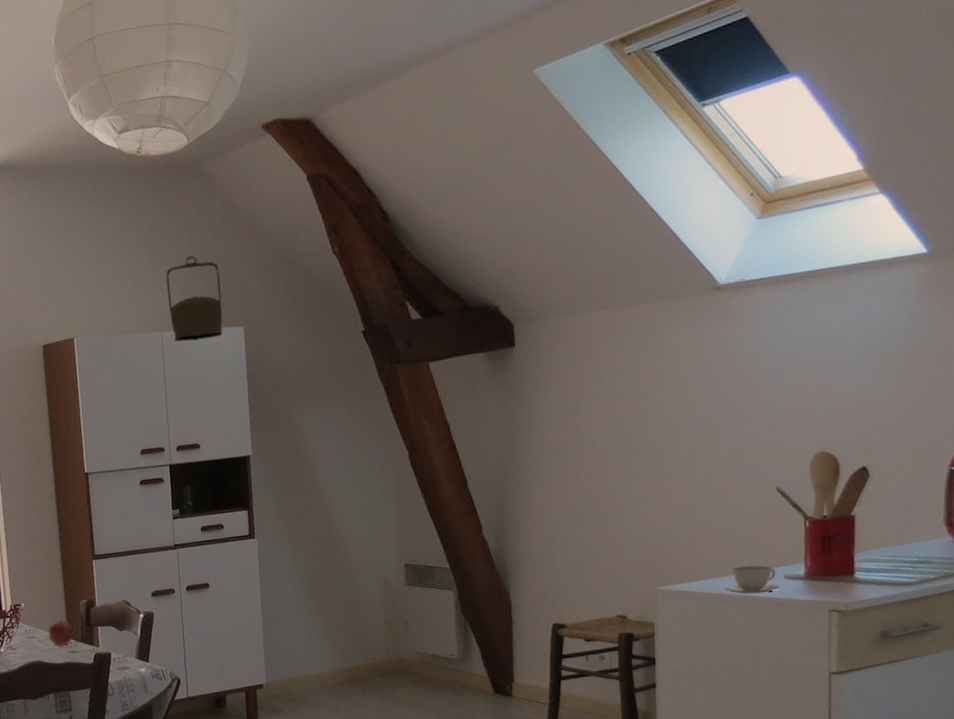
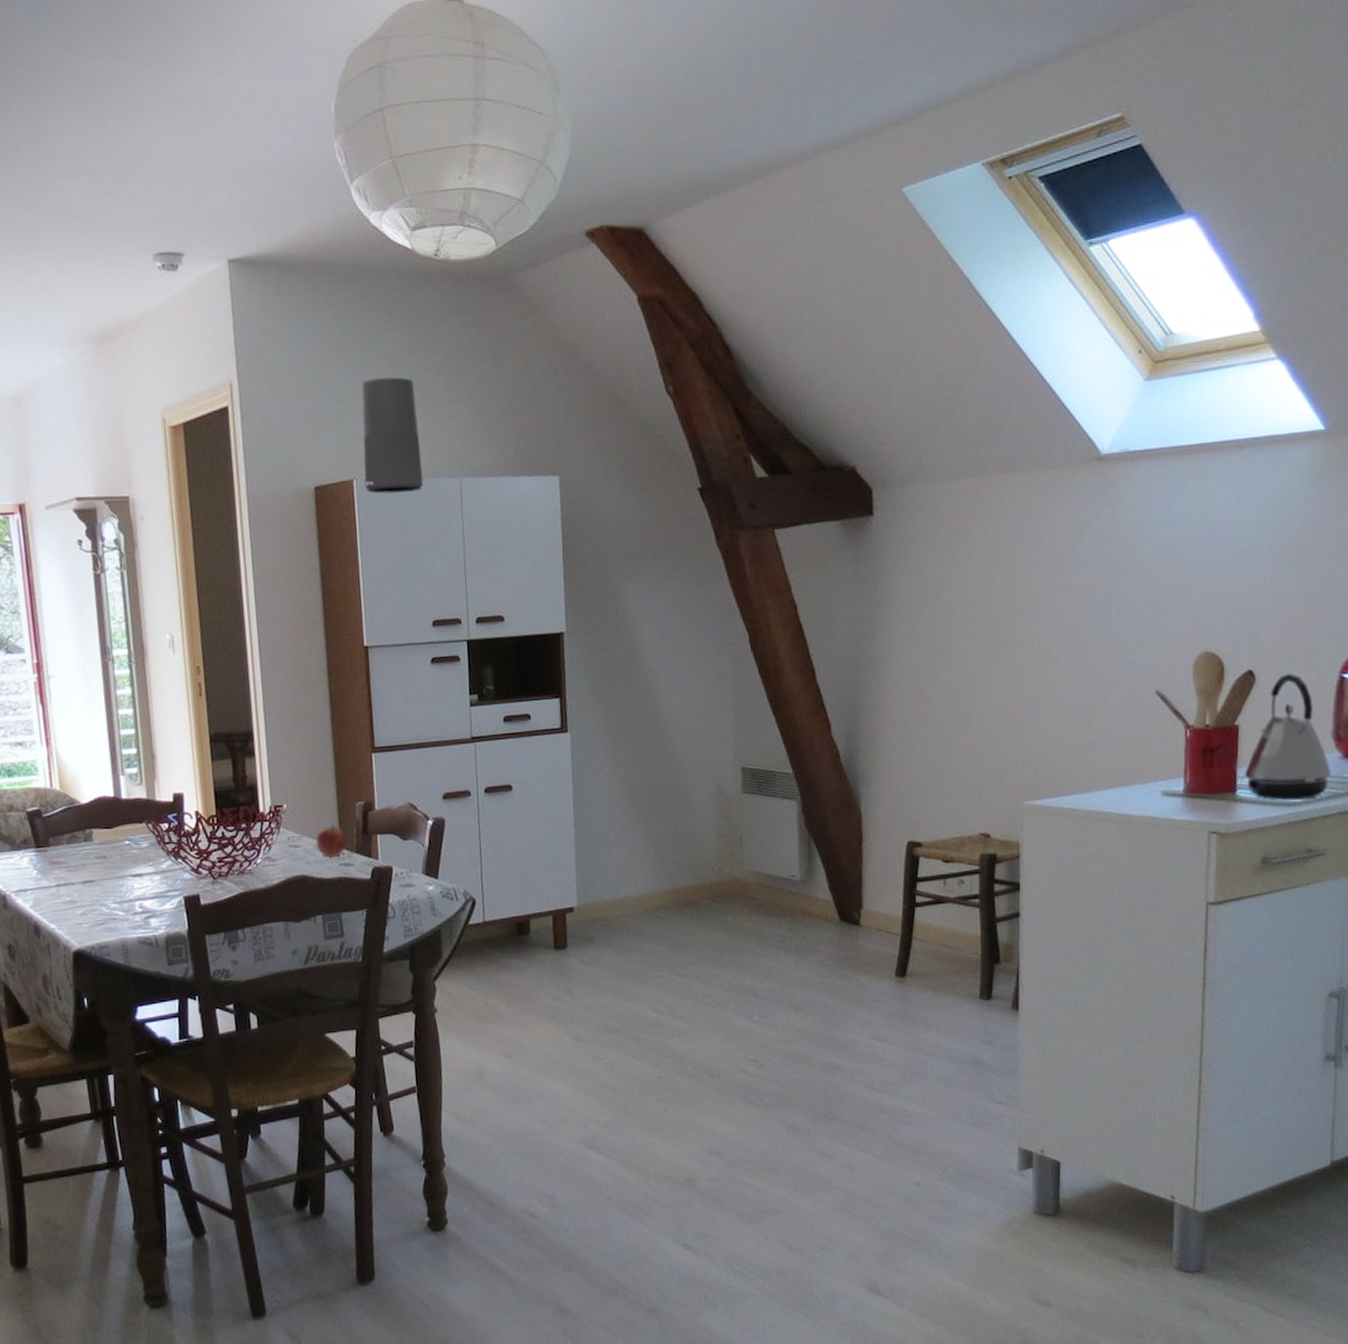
vase: none [80,253,132,348] -> present [362,377,424,494]
decorative basket: present [166,255,223,342] -> none [467,386,535,491]
teacup: present [723,565,780,594] -> none [1096,779,1157,812]
kettle: none [861,468,945,579] -> present [1244,673,1332,799]

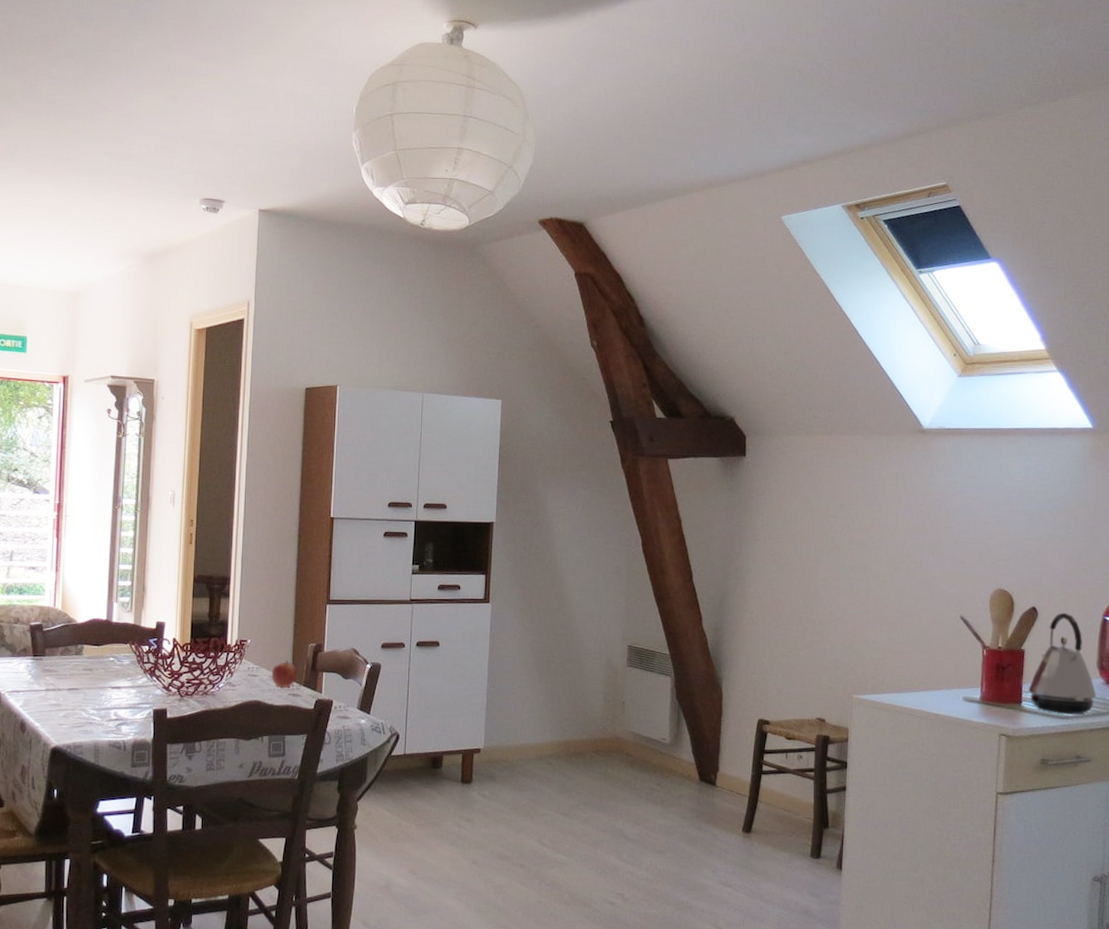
vase: present [362,377,424,494] -> none [346,311,395,400]

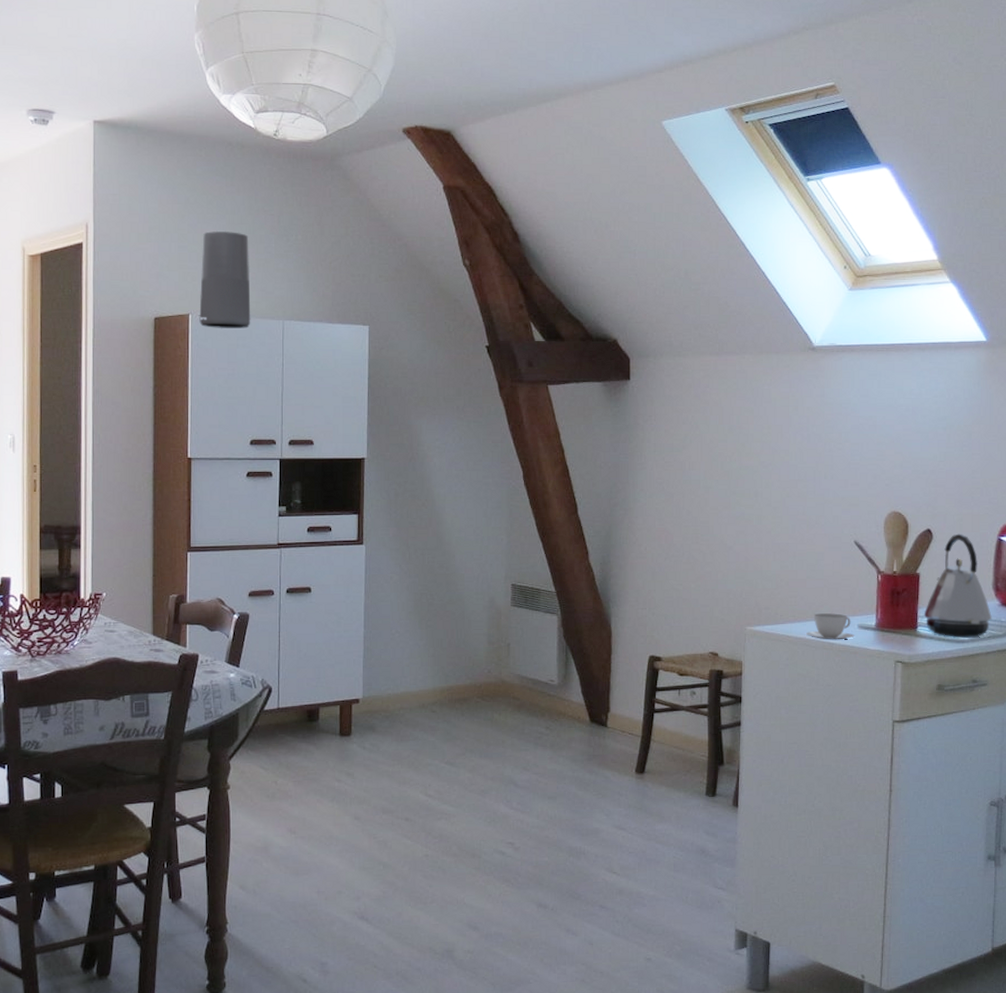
fruit: present [271,660,298,687] -> none [130,614,159,642]
vase: none [346,311,395,400] -> present [199,231,251,328]
teacup: none [911,685,959,712] -> present [805,613,854,640]

